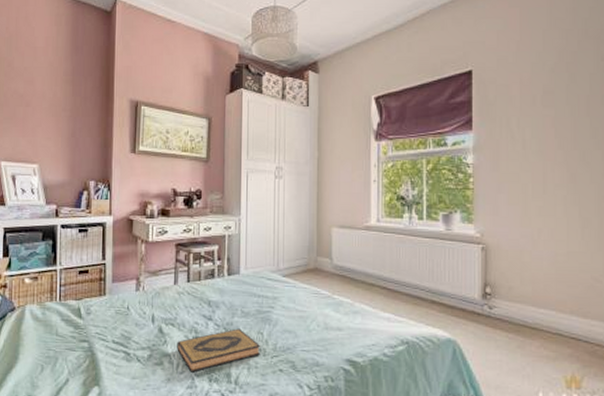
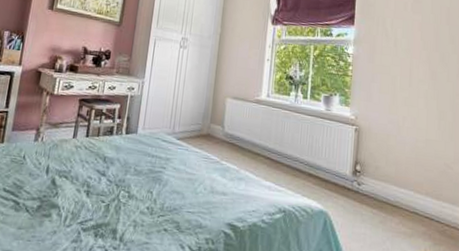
hardback book: present [177,328,260,373] -> none [67,186,149,227]

